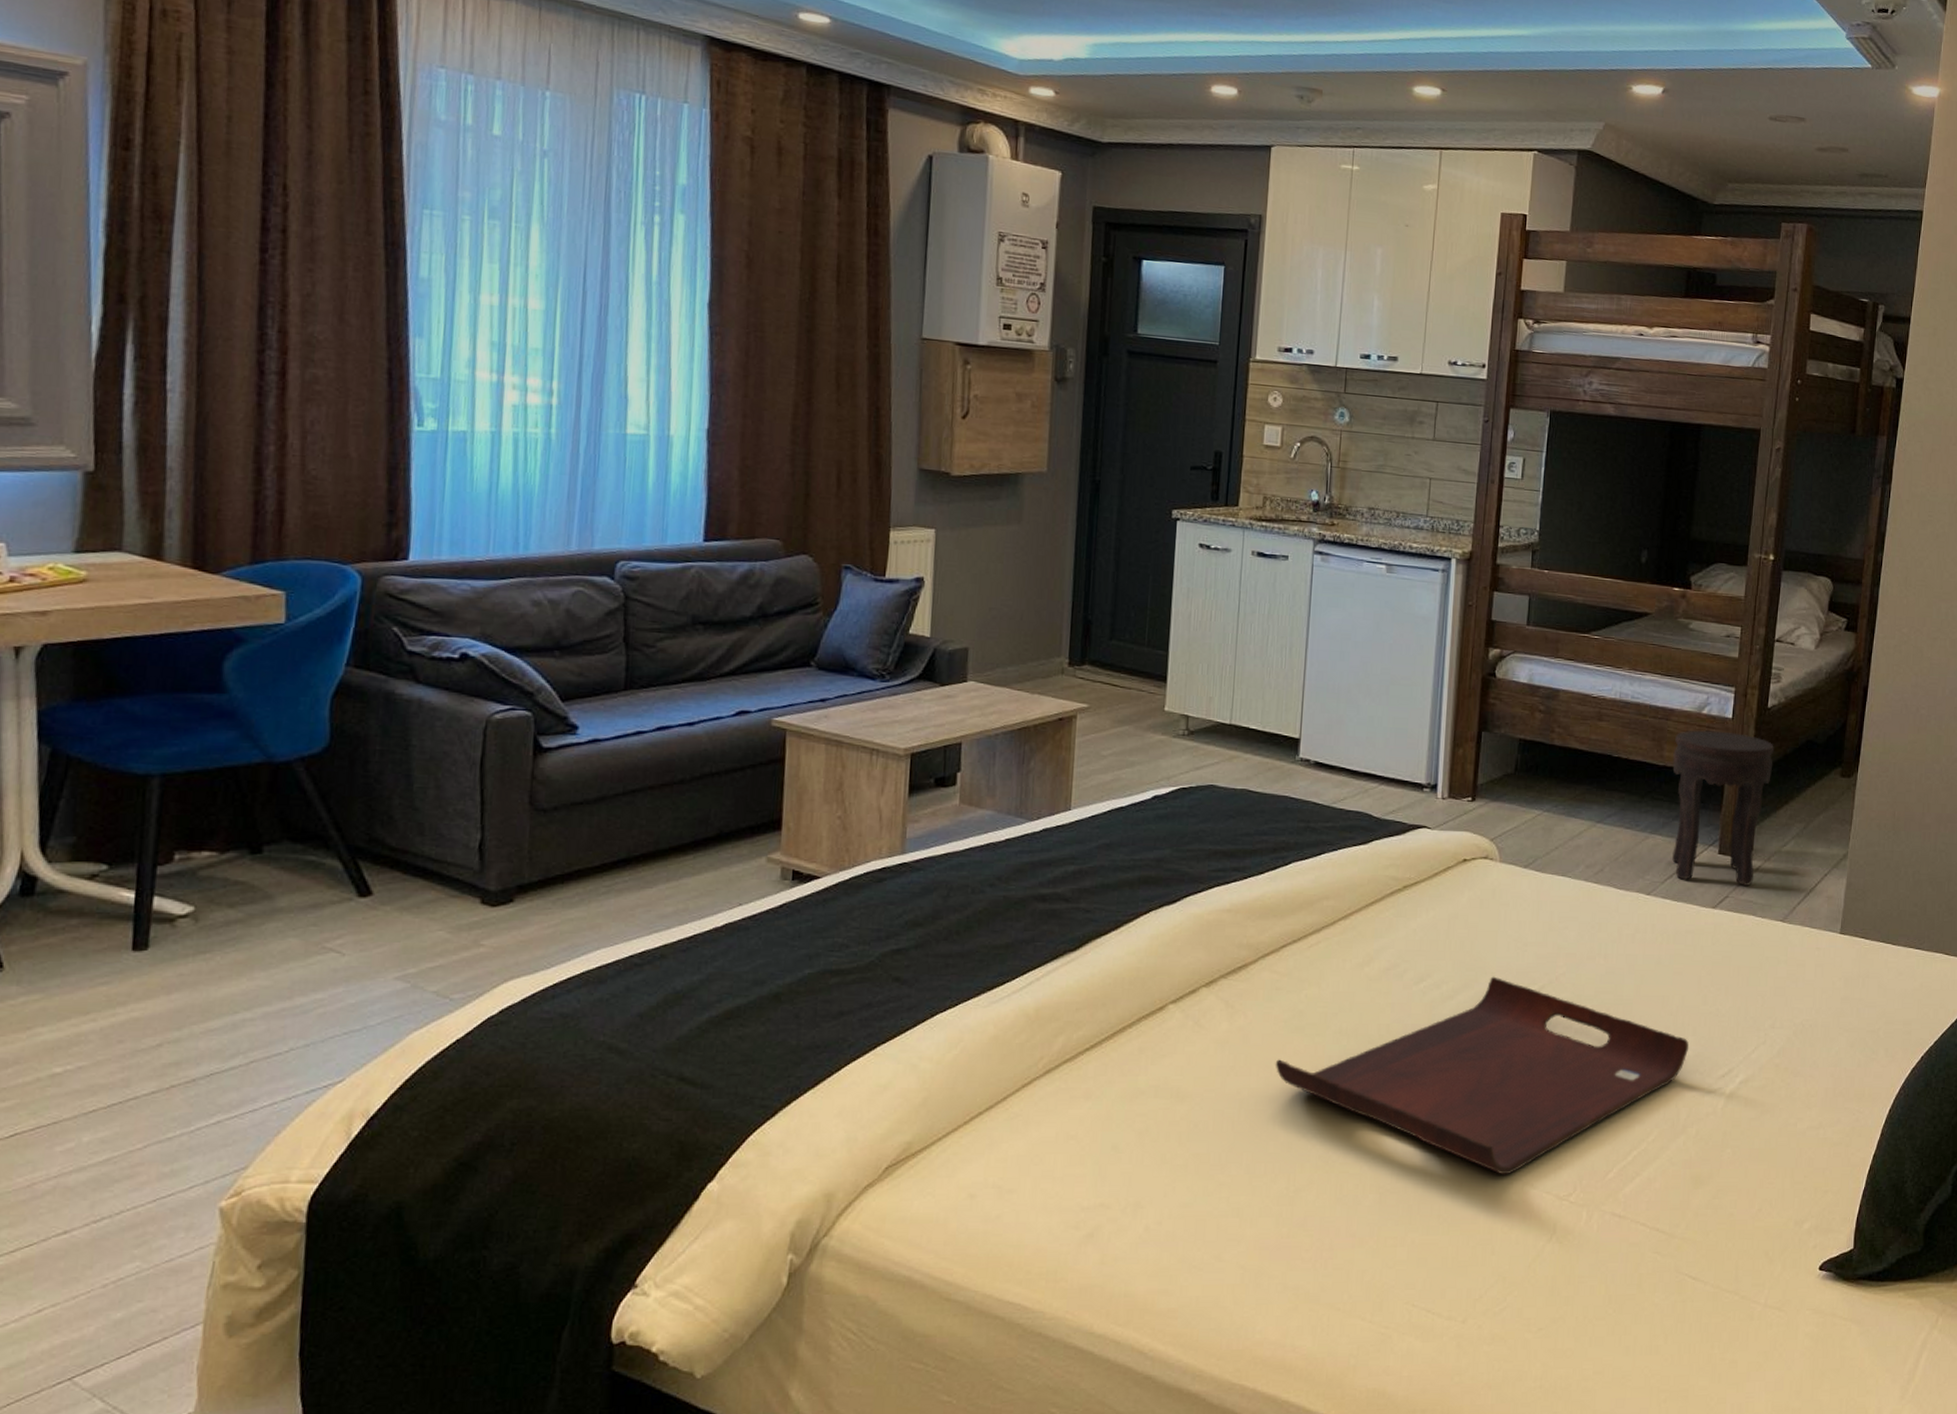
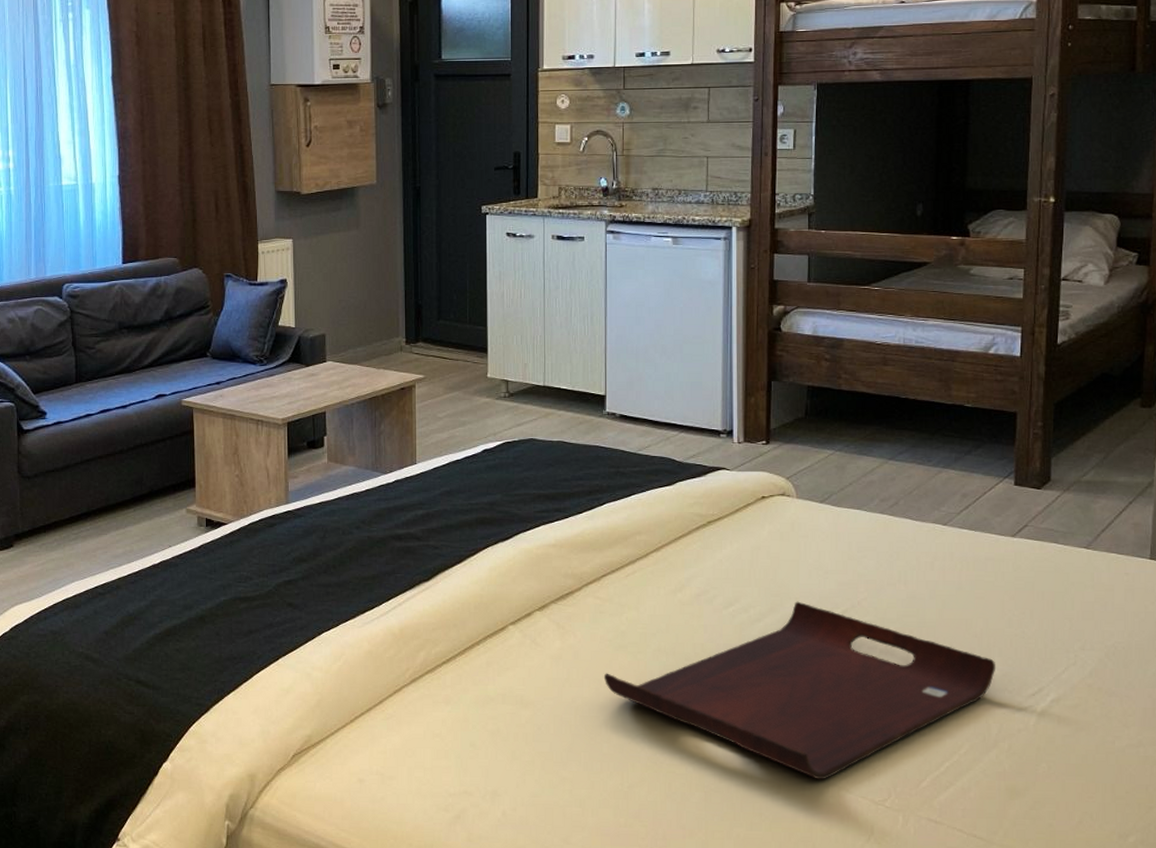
side table: present [1672,730,1774,886] -> none [961,369,1067,515]

